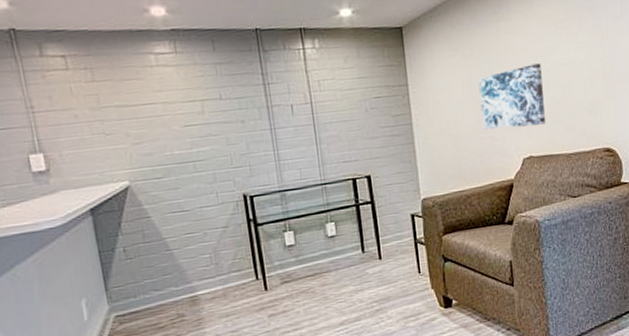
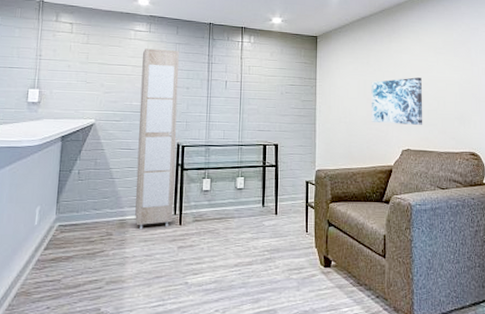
cabinet: none [172,73,256,305] -> present [135,48,179,230]

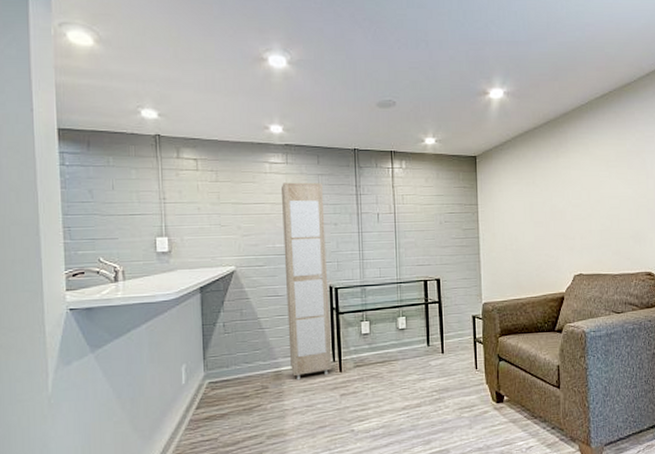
wall art: present [371,77,423,125] -> none [538,195,596,248]

